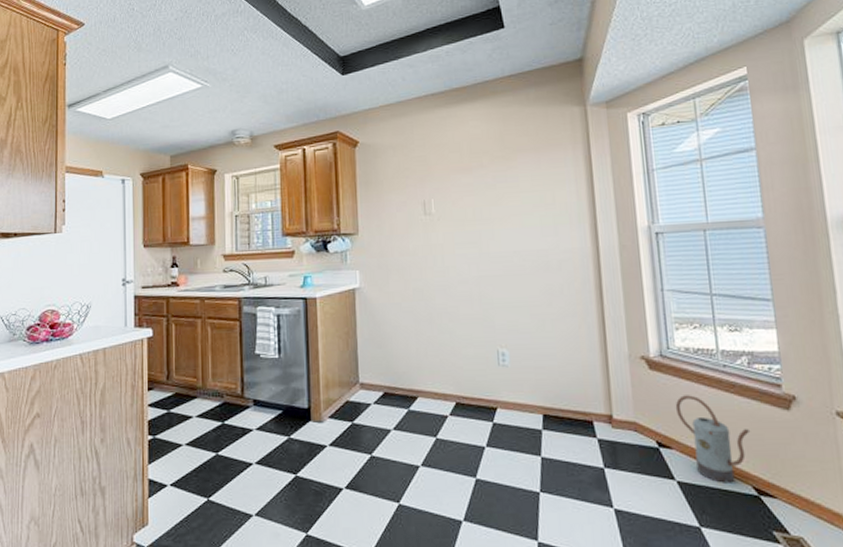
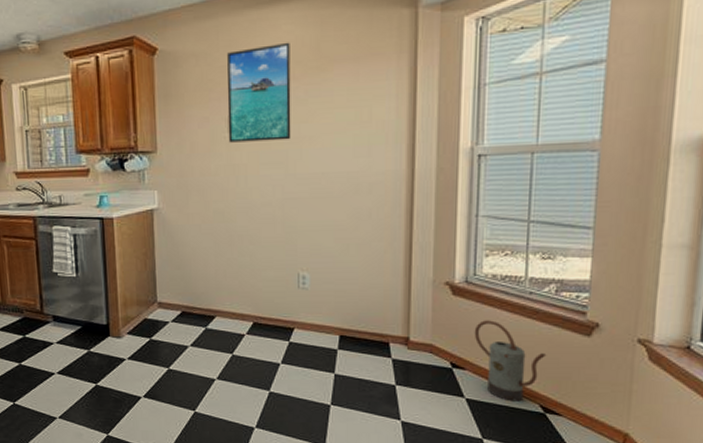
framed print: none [421,135,483,225] -> present [227,42,291,143]

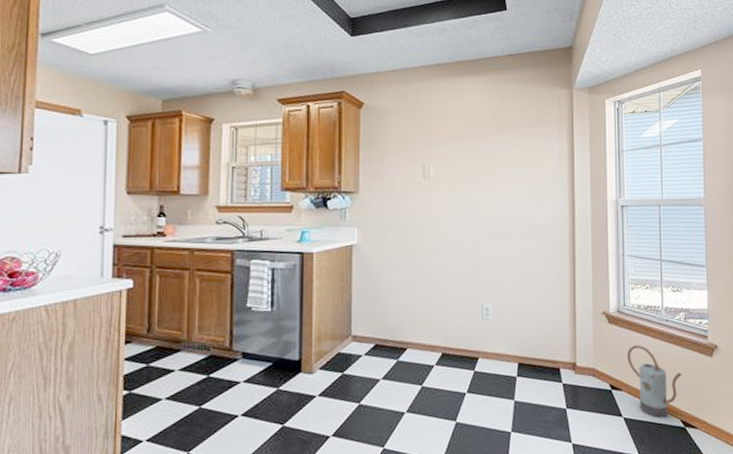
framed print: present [227,42,291,143] -> none [423,107,477,187]

